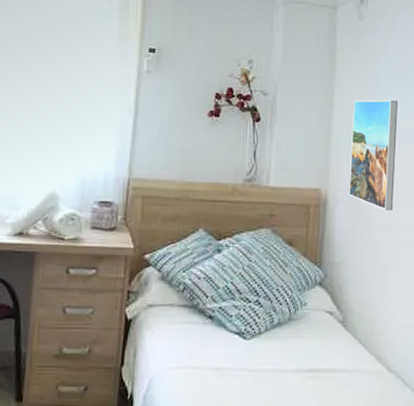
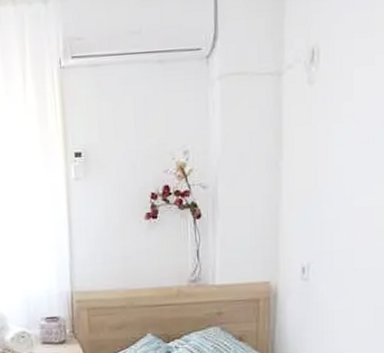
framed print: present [349,99,398,211] -> none [301,175,356,296]

